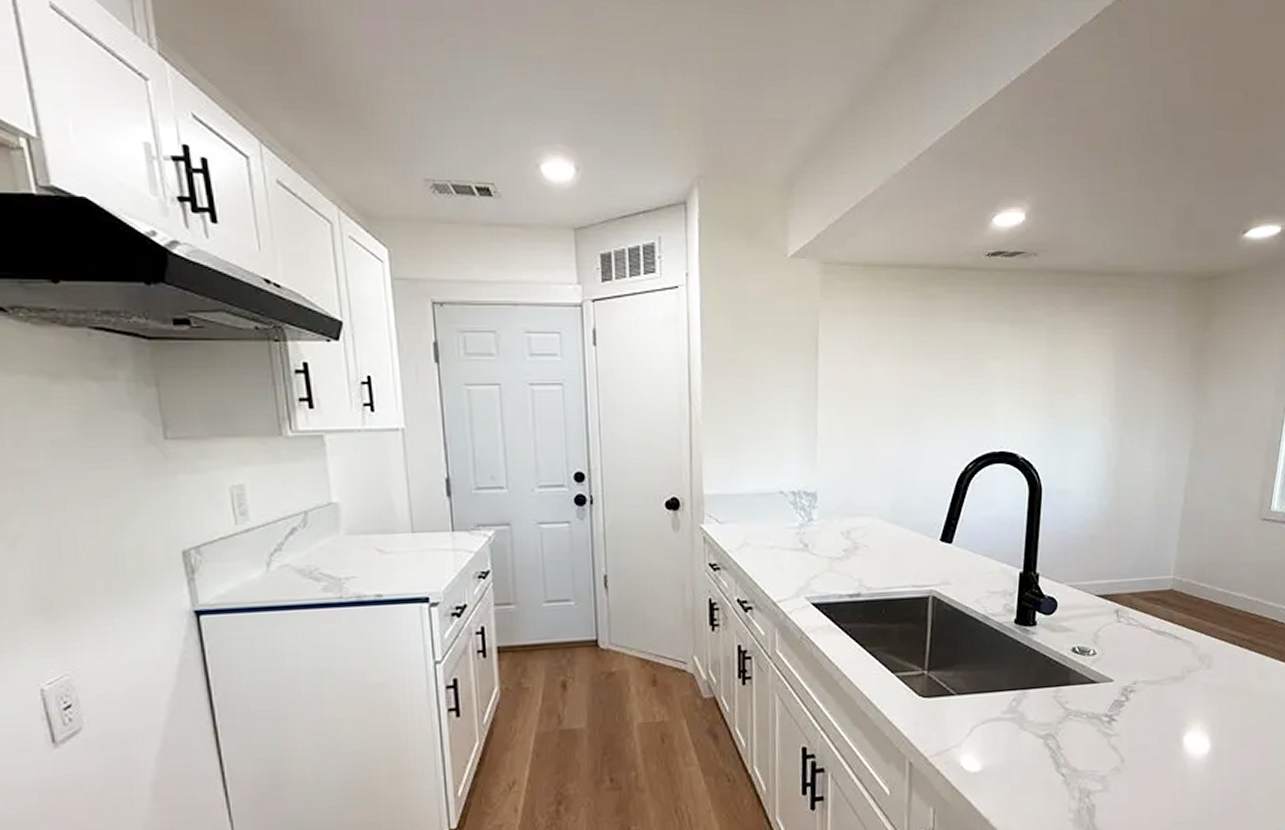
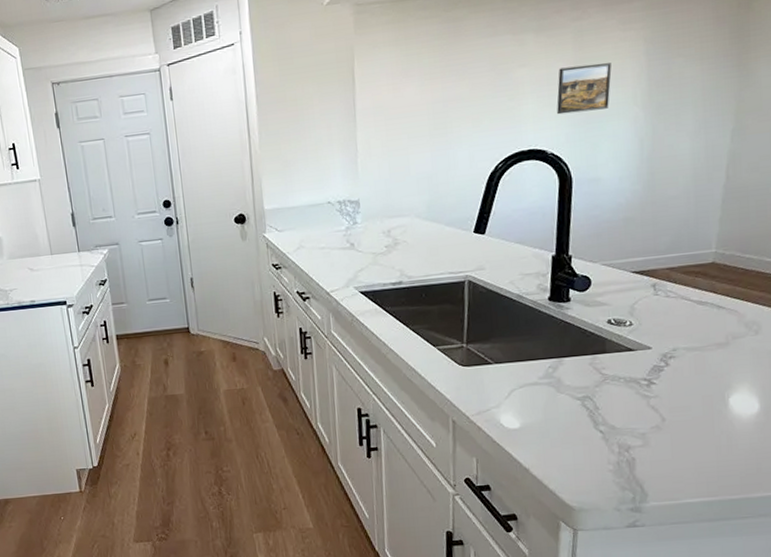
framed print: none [1029,365,1083,416] -> present [556,62,612,115]

